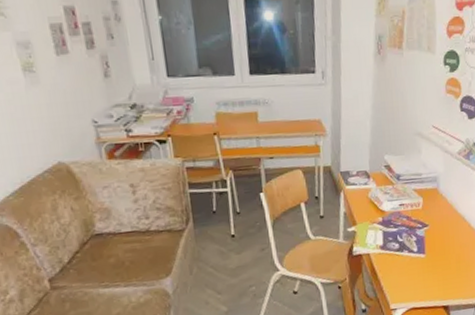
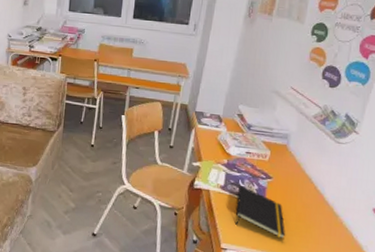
notepad: none [398,241,449,284] -> present [235,186,286,239]

